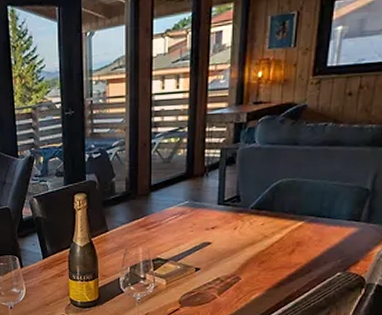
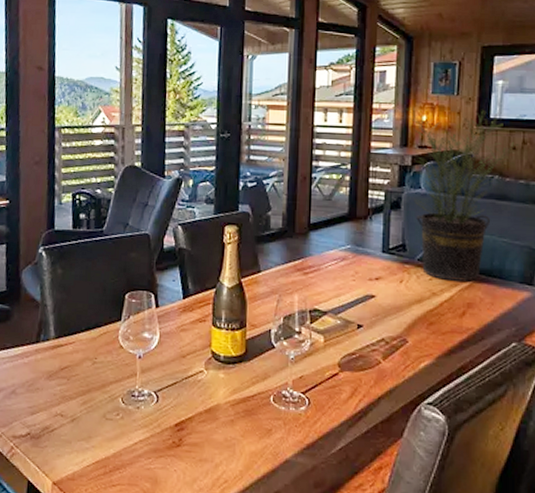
potted plant: none [240,57,355,224] -> present [404,106,519,282]

